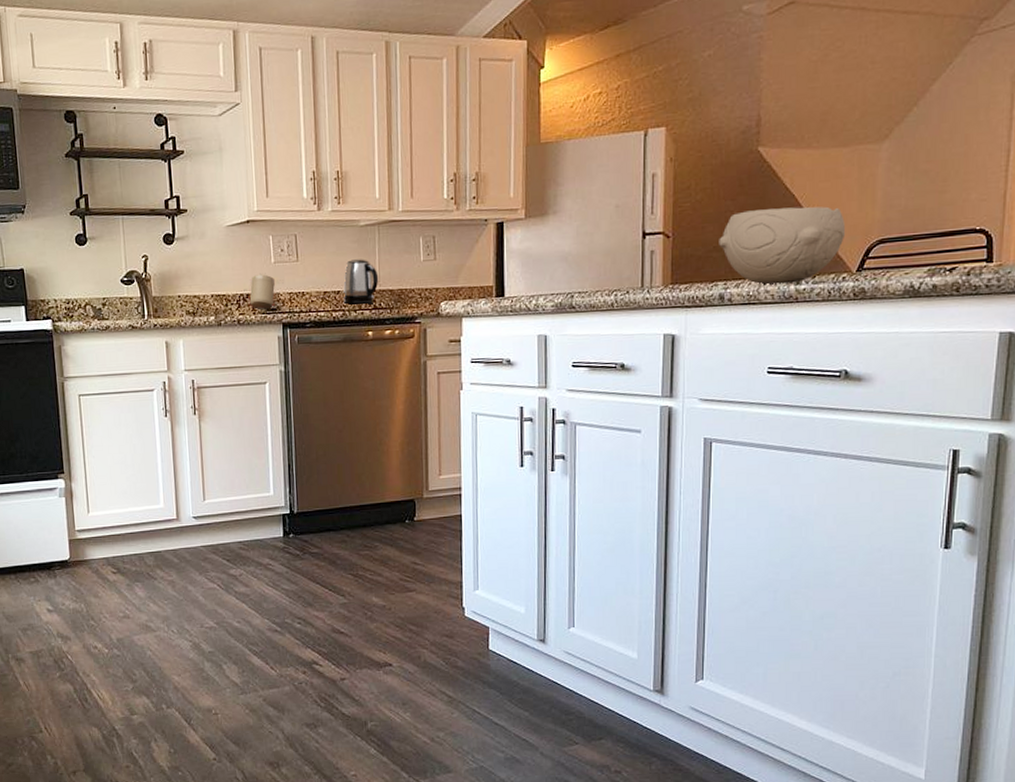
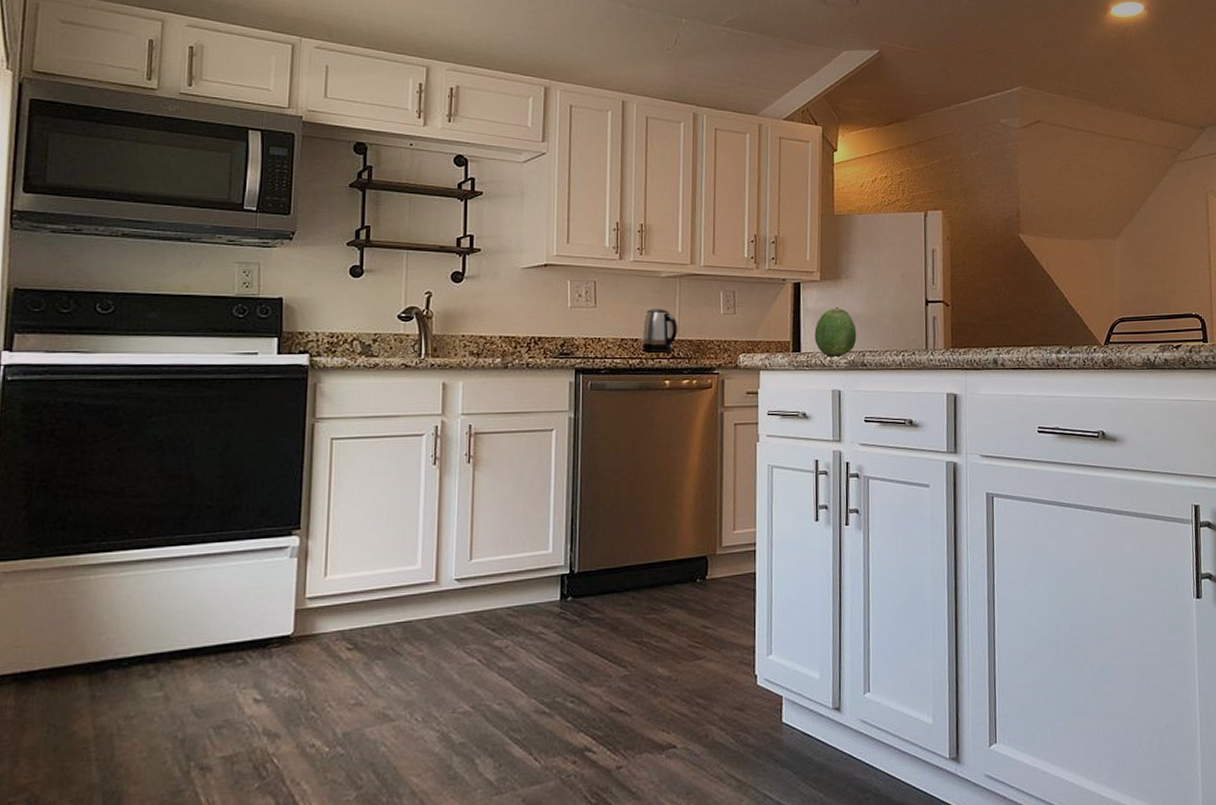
canister: present [243,273,284,311] -> none [535,317,579,355]
fruit: none [519,246,565,300] -> present [814,306,857,357]
bowl: present [719,206,846,284] -> none [991,287,1094,352]

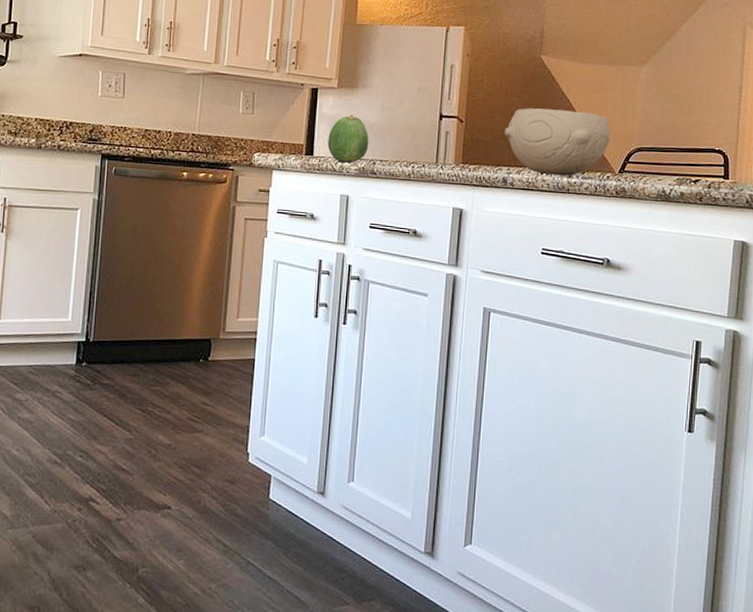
kettle: present [640,309,678,354] -> none [162,103,199,147]
bowl: none [991,287,1094,352] -> present [504,108,611,176]

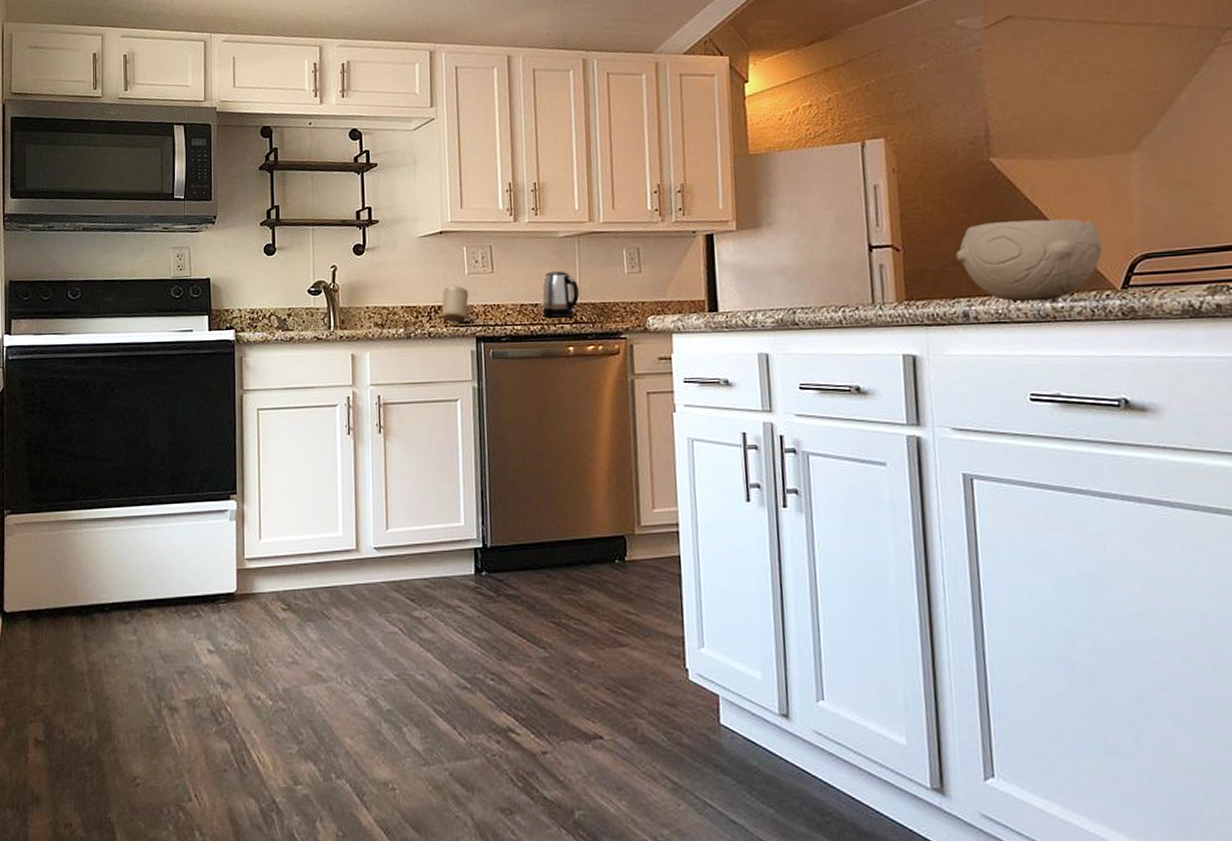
canister: none [68,104,108,140] -> present [435,284,478,323]
kettle: none [162,103,199,147] -> present [541,271,580,319]
fruit: present [327,114,369,163] -> none [733,258,785,316]

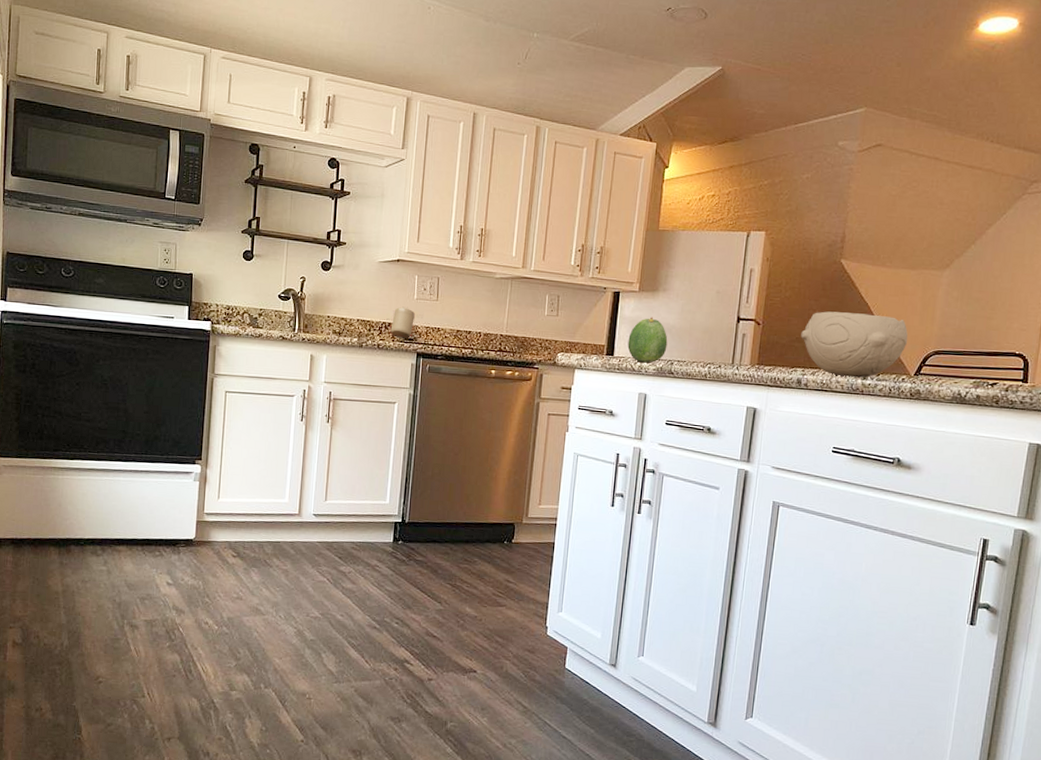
kettle: present [541,271,580,319] -> none [472,306,507,347]
fruit: none [733,258,785,316] -> present [627,317,668,363]

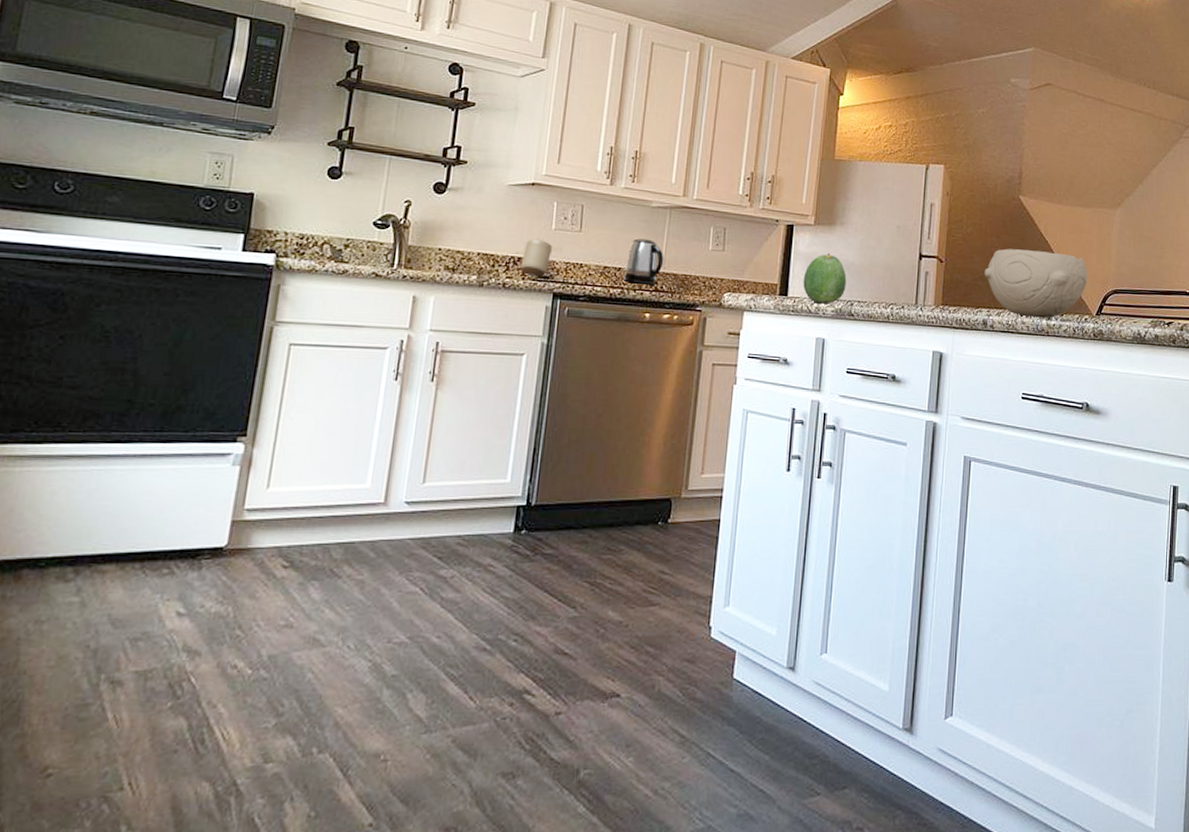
kettle: none [472,306,507,347] -> present [623,238,664,286]

